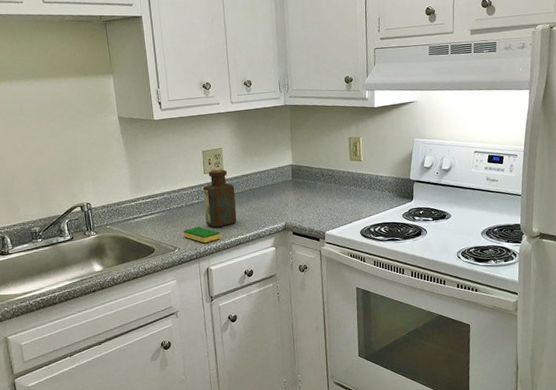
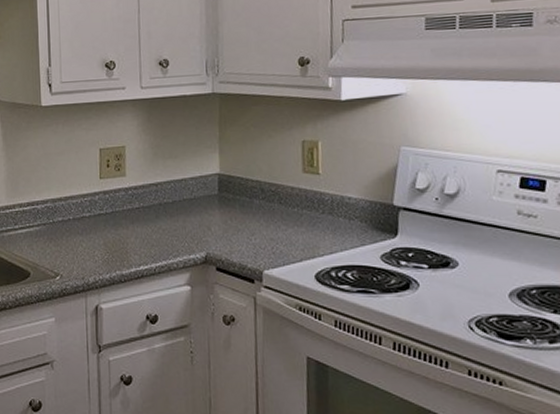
dish sponge: present [183,226,221,243] -> none [68,248,118,271]
bottle: present [202,168,237,228] -> none [97,172,140,252]

